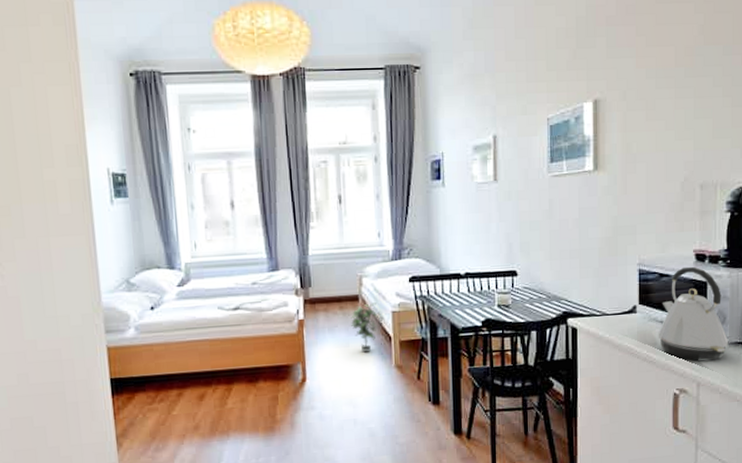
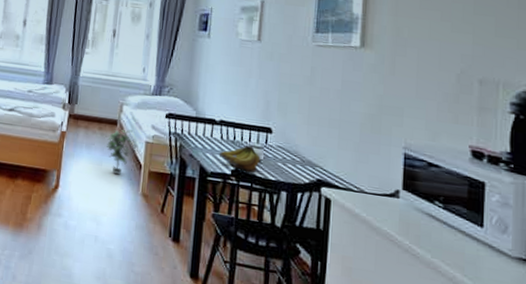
fruit: none [468,292,509,319] -> present [219,145,261,173]
kettle: present [658,266,729,361] -> none [423,161,511,272]

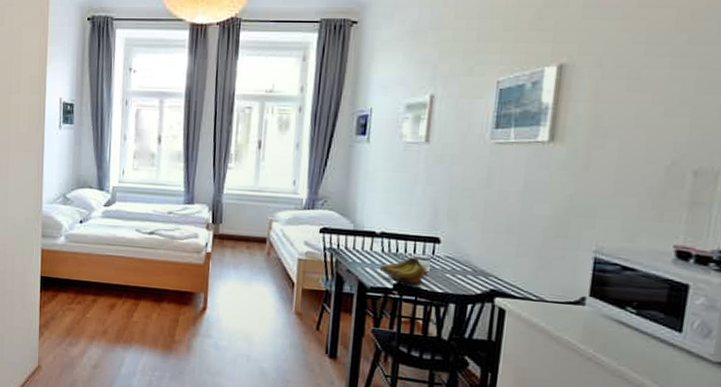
potted plant: present [107,129,133,174] -> none [256,247,284,293]

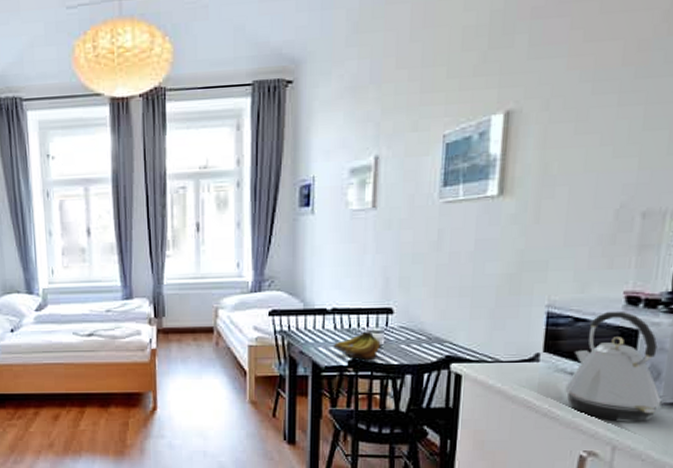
kettle: none [611,263,712,378] -> present [565,310,662,422]

